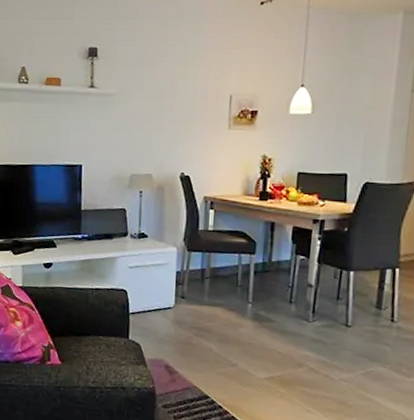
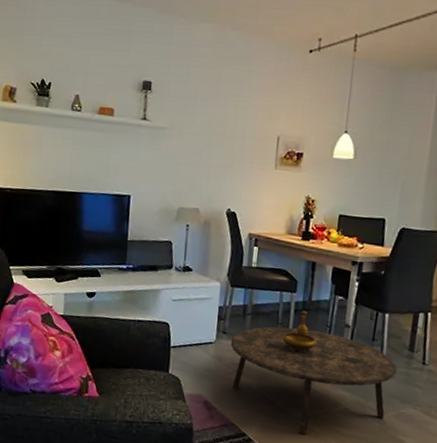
coffee table: none [189,289,364,396] -> present [230,326,397,435]
decorative bowl: none [242,272,278,314] -> present [282,310,317,352]

